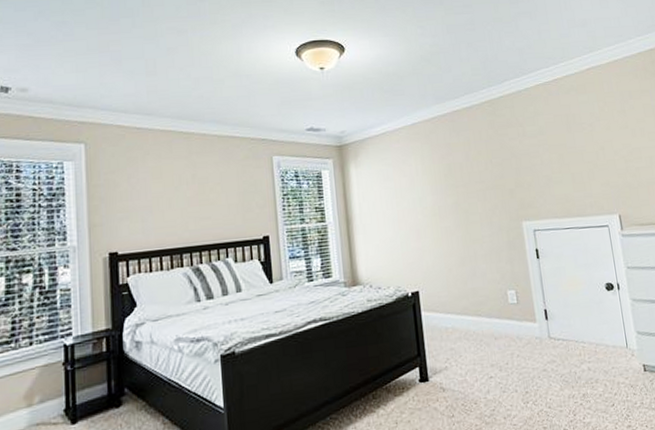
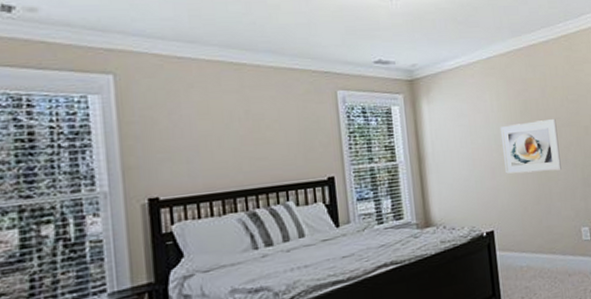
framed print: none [425,181,486,236] -> present [500,118,562,174]

